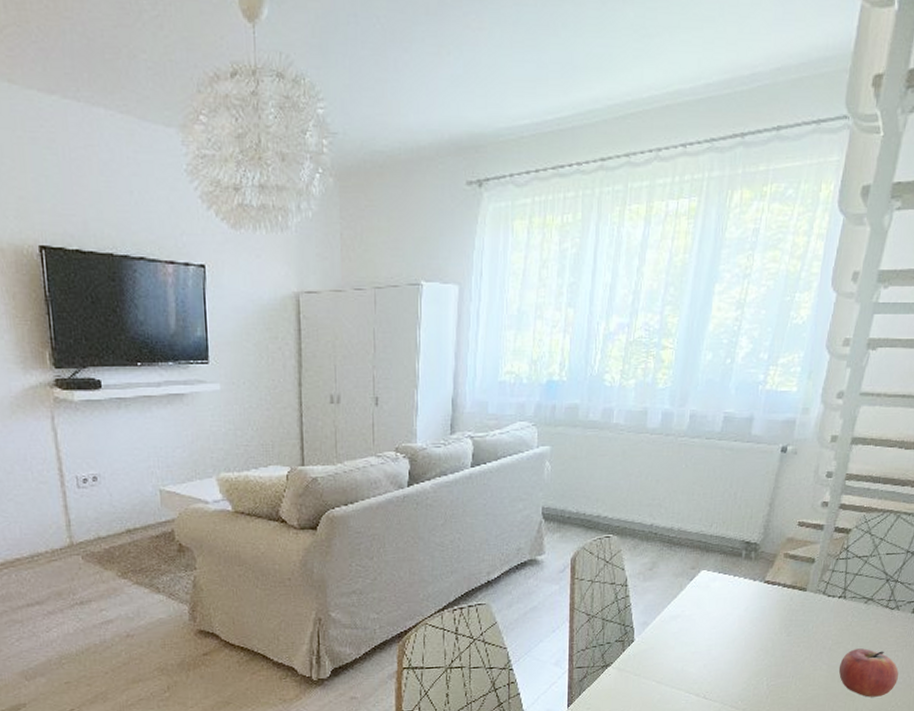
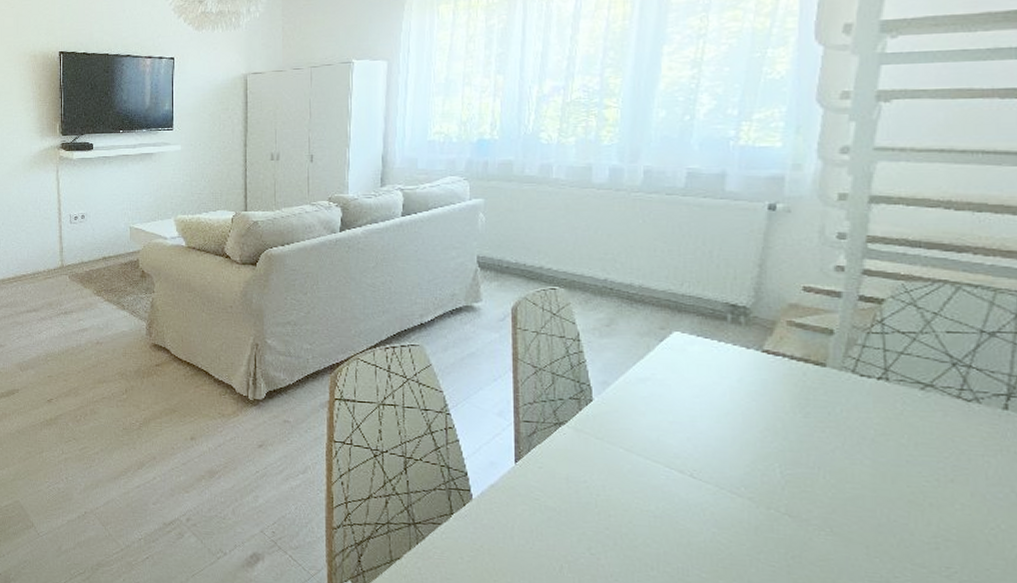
fruit: present [838,648,899,697] -> none [890,445,994,513]

